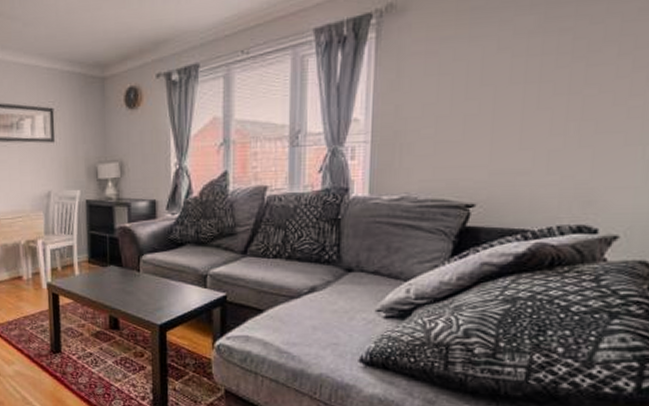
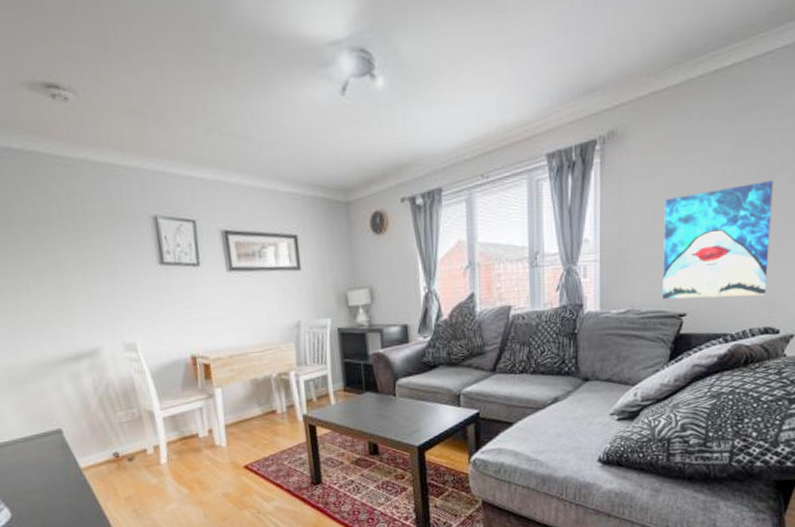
wall art: none [445,56,594,189] -> present [662,181,773,300]

